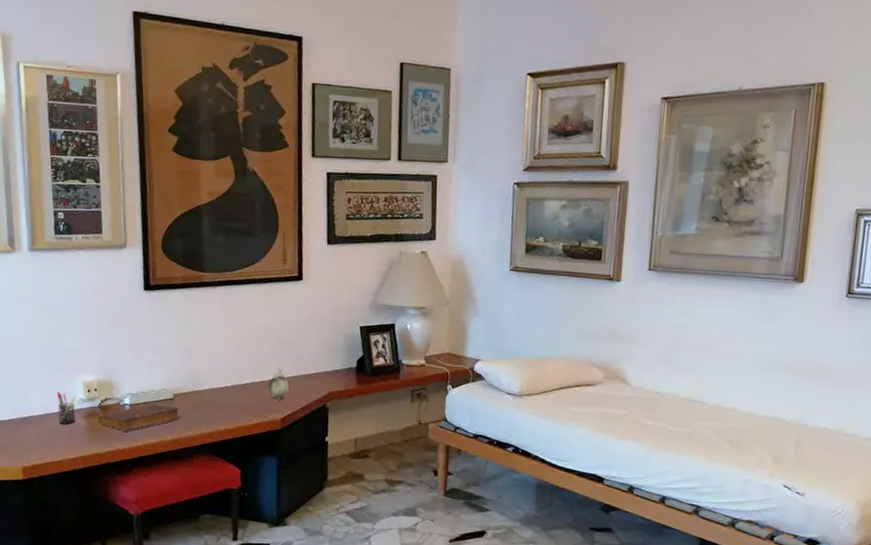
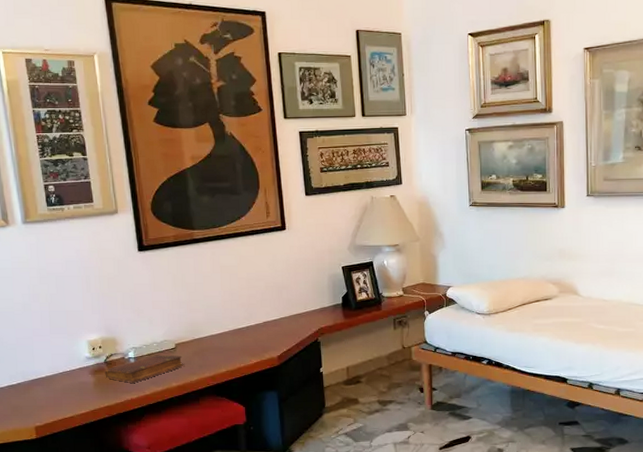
pen holder: present [57,392,76,425] -> none [63,353,84,383]
alarm clock: present [267,366,289,401] -> none [263,309,282,340]

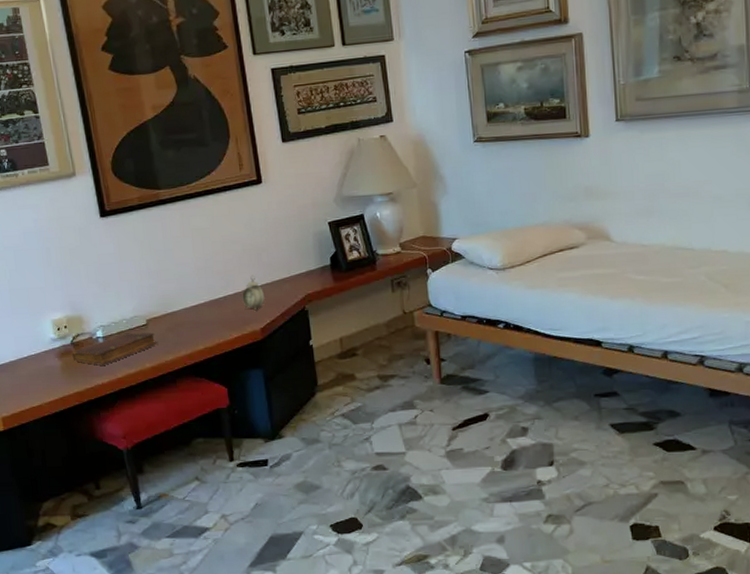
alarm clock: none [263,309,282,340] -> present [242,275,265,311]

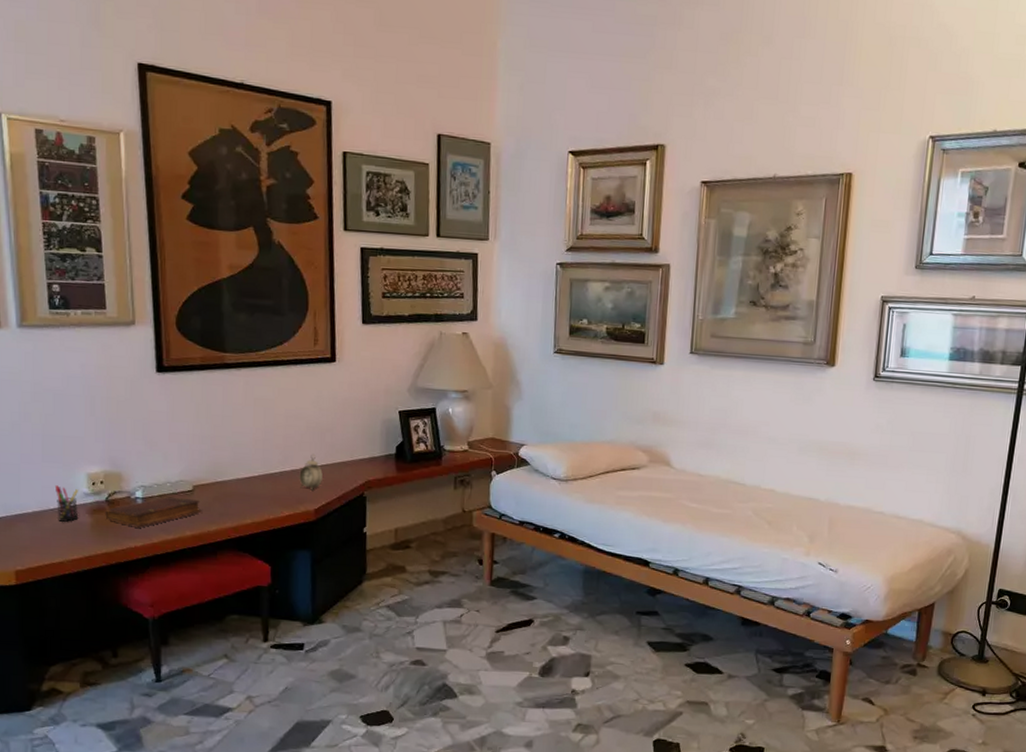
pen holder: none [26,335,50,368] -> present [56,485,79,522]

